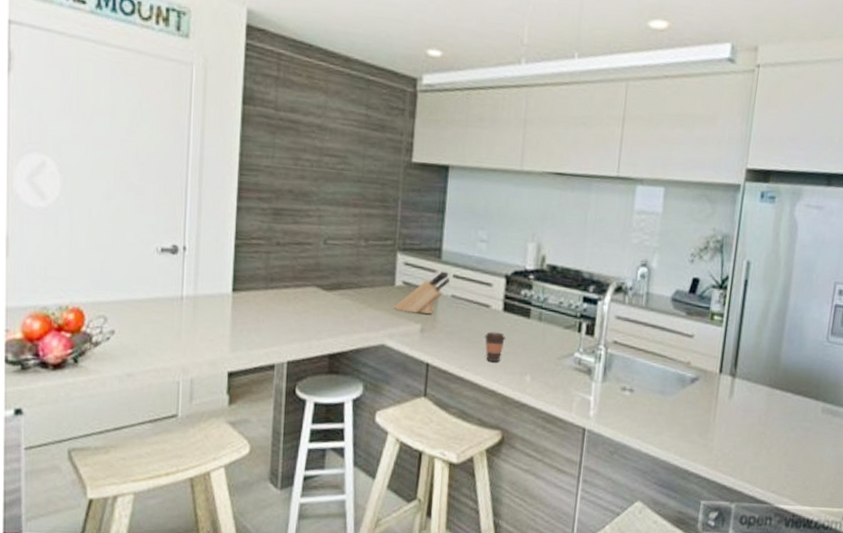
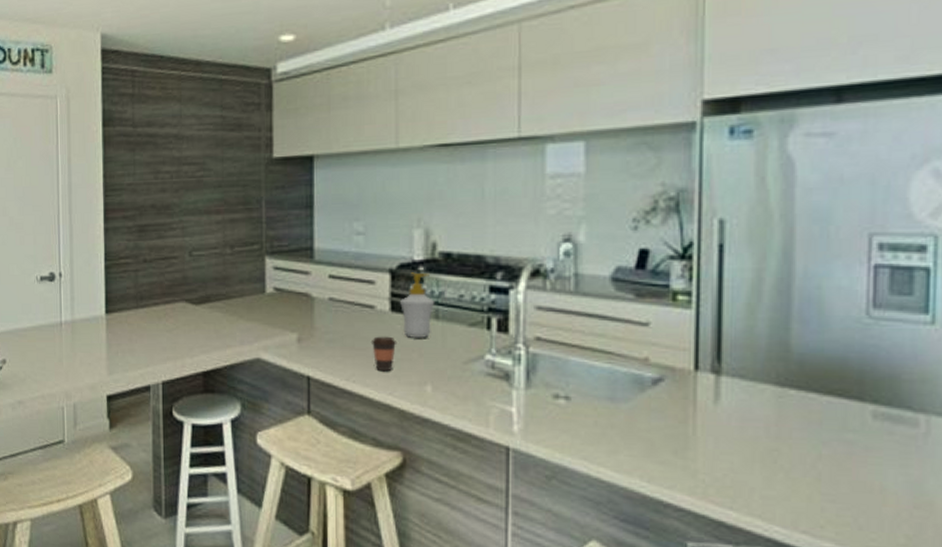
knife block: present [392,271,450,314] -> none [265,272,325,322]
soap bottle: none [511,279,540,336] -> present [400,272,435,338]

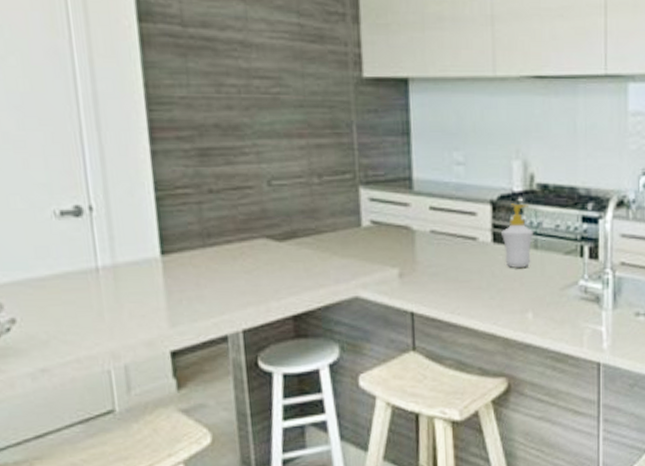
coffee cup: present [370,336,398,372] -> none [474,267,500,303]

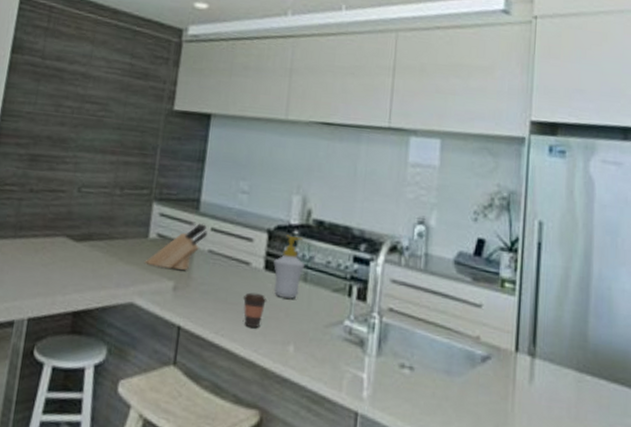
knife block: none [362,203,426,257] -> present [144,223,207,270]
coffee cup: none [474,267,500,303] -> present [242,292,267,329]

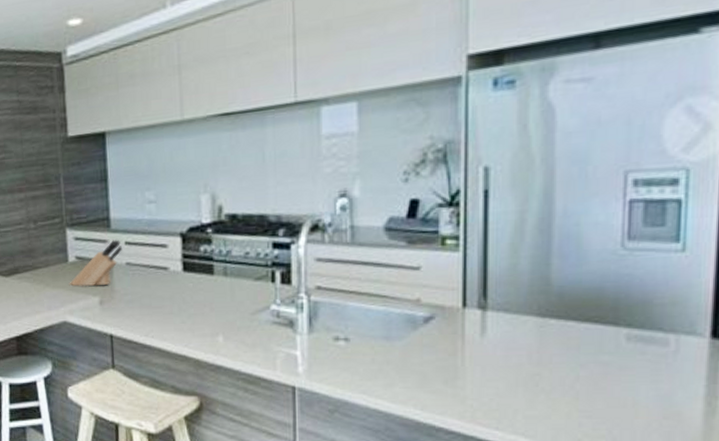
coffee cup: present [242,292,267,329] -> none [166,294,191,326]
soap bottle: present [274,235,306,299] -> none [191,234,224,294]

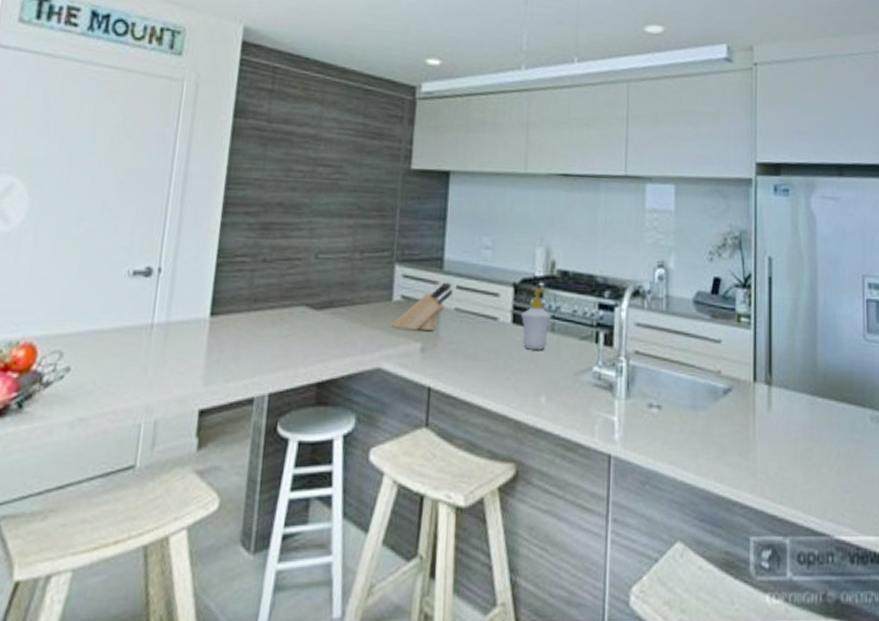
soap bottle: none [191,234,224,294] -> present [521,287,552,350]

